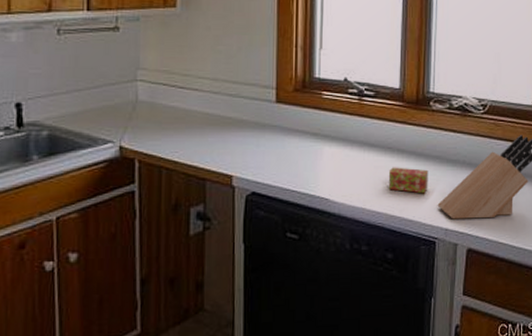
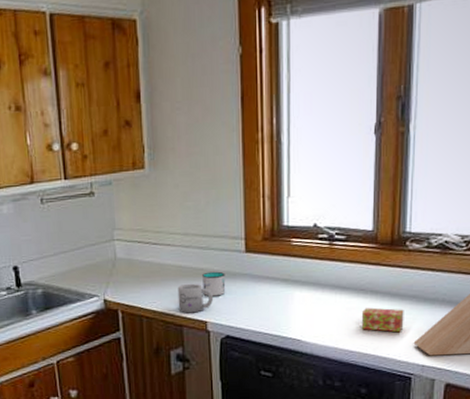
mug: none [202,132,241,166] -> present [177,283,214,314]
mug: none [229,121,254,148] -> present [201,271,226,297]

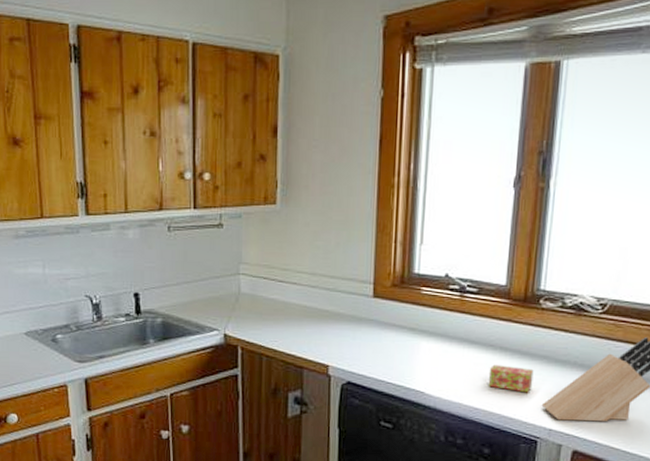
mug: present [177,283,214,314] -> none [300,324,337,356]
mug: present [201,271,226,297] -> none [326,314,351,340]

